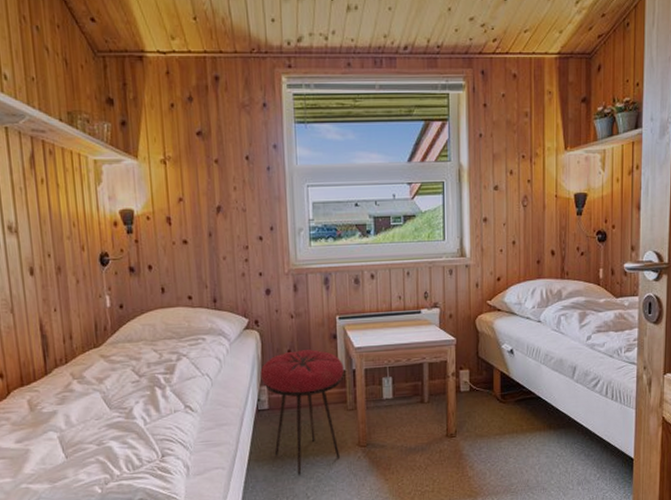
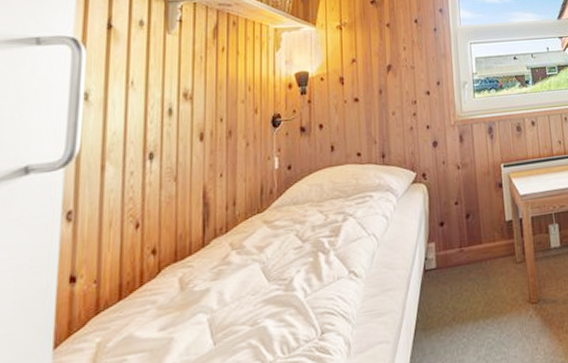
stool: present [260,349,344,476] -> none [427,200,511,344]

